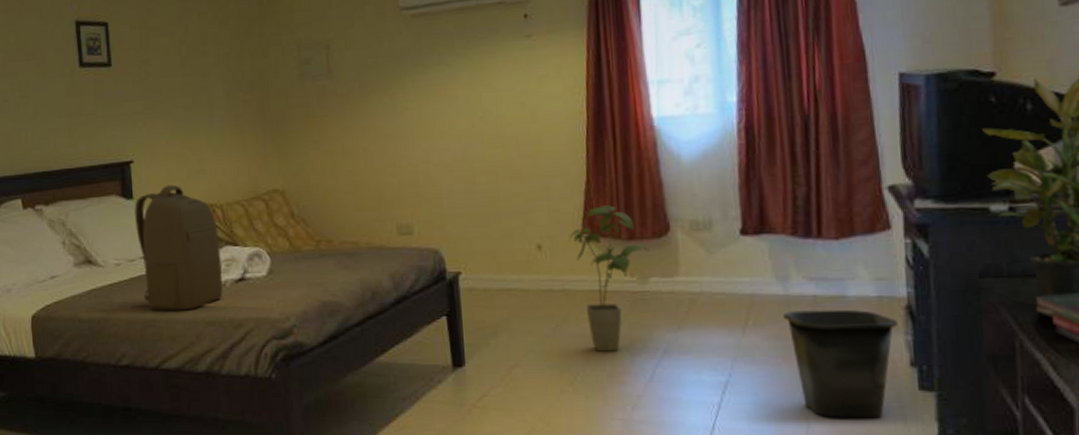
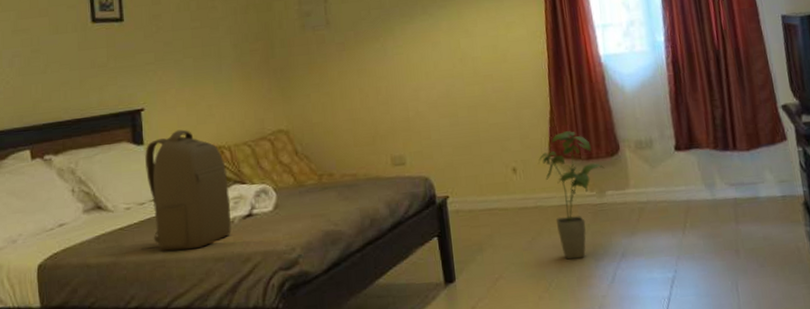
waste bin: present [783,309,898,418] -> none [713,208,799,302]

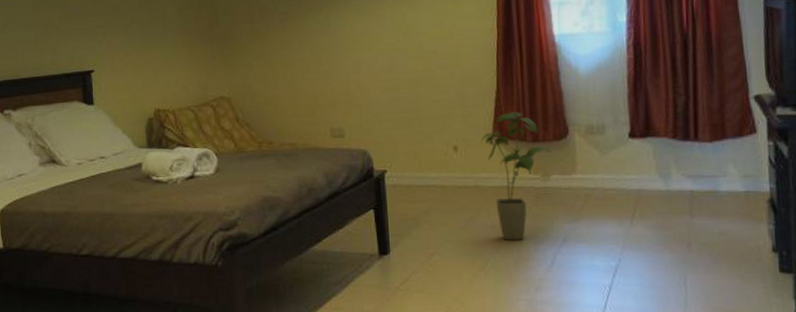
backpack: present [141,129,232,252] -> none [92,92,175,206]

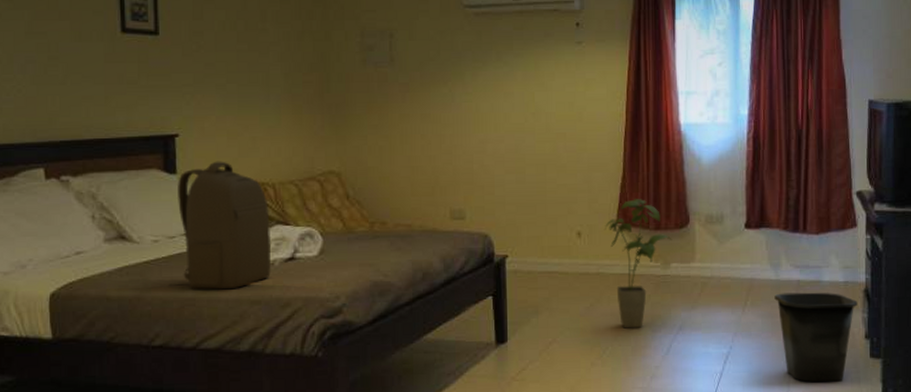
backpack: none [92,92,175,206] -> present [169,161,272,290]
waste bin: none [665,202,762,297] -> present [774,292,858,382]

